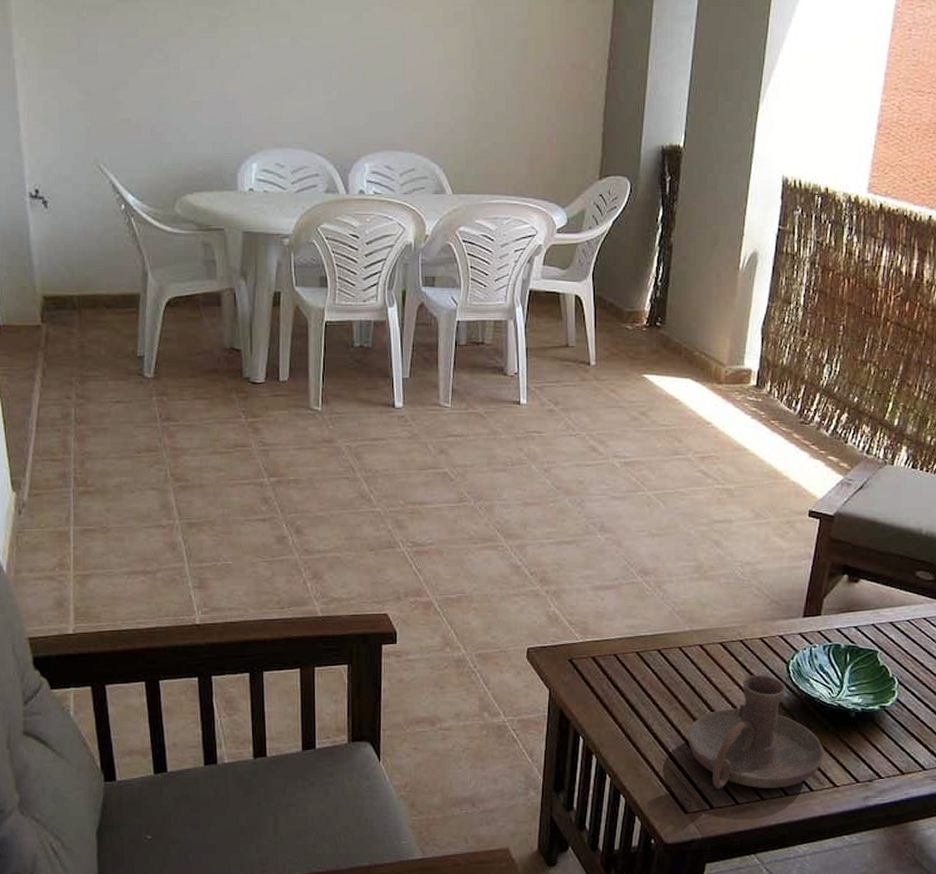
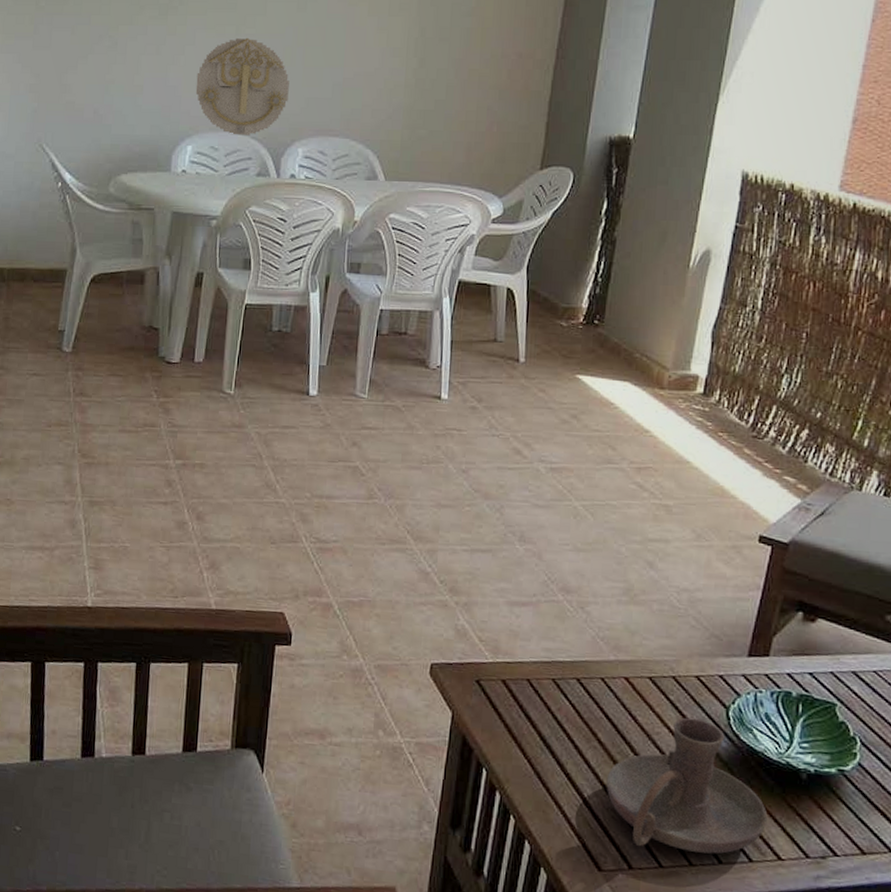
wall decoration: none [255,50,351,152] -> present [195,37,289,136]

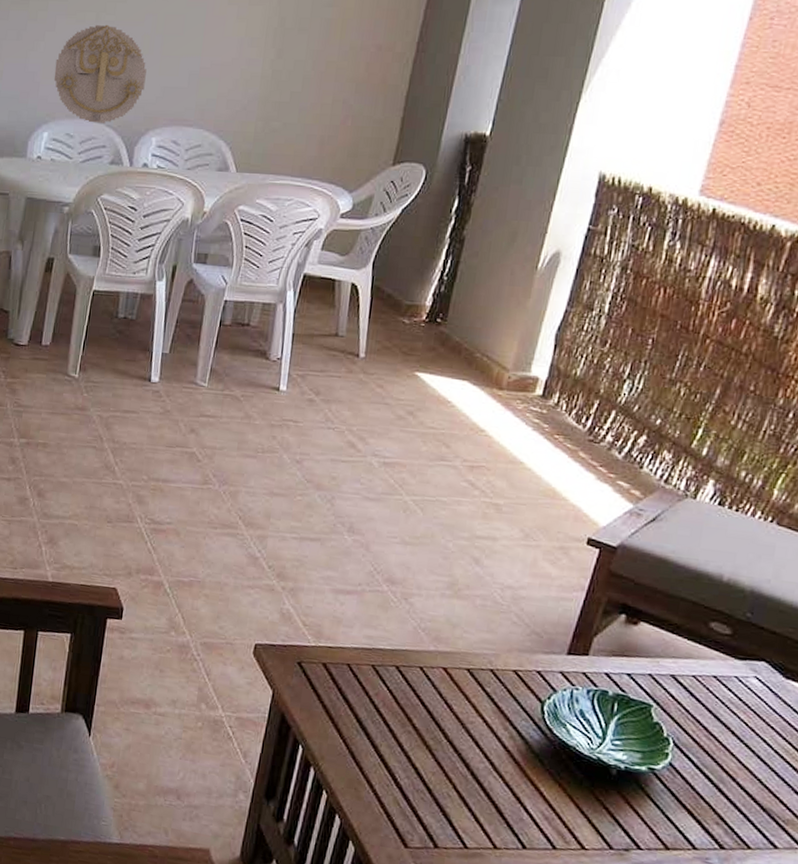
candle holder: present [606,717,768,854] -> none [417,709,575,840]

